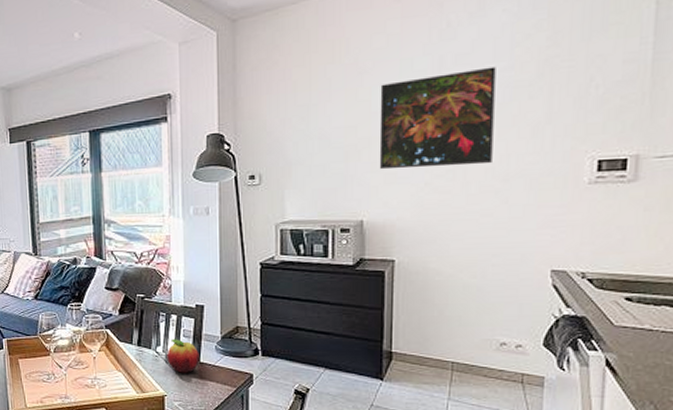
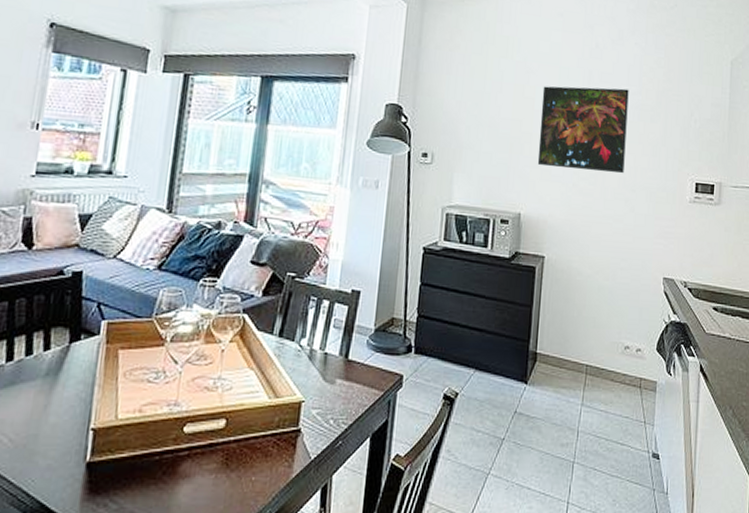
fruit: present [167,339,199,373] -> none [311,329,349,373]

